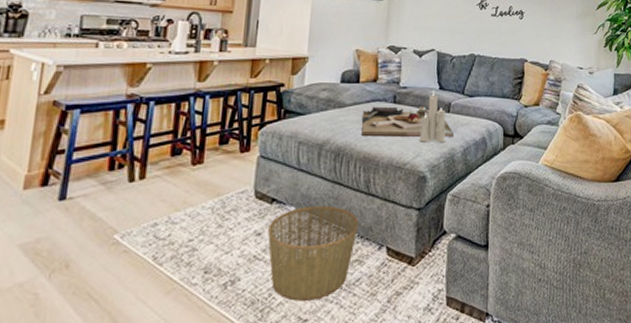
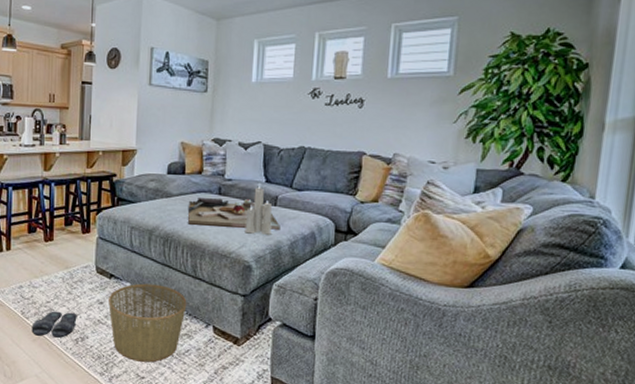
slippers: none [165,250,228,286] -> present [31,311,77,338]

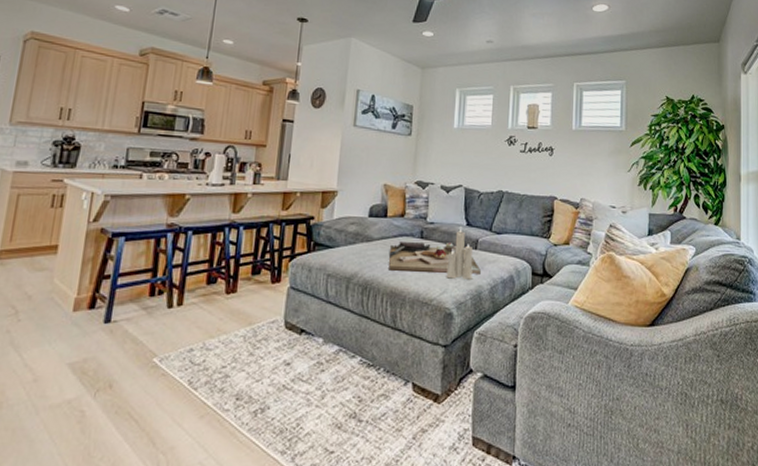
slippers: present [31,311,77,338] -> none [199,377,258,411]
basket: present [108,283,187,363] -> none [296,338,385,432]

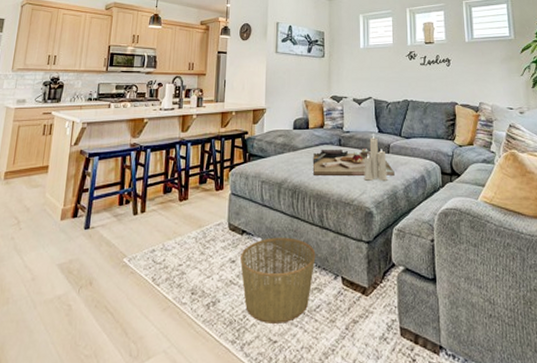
basket: none [296,338,385,432] -> present [240,237,316,323]

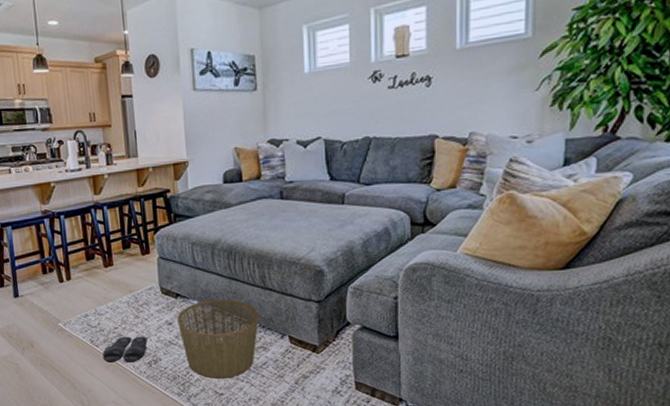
slippers: none [162,274,209,304] -> present [102,336,148,362]
decorative tray: present [313,149,395,176] -> none [250,200,351,234]
candle: present [364,134,387,181] -> none [312,182,341,237]

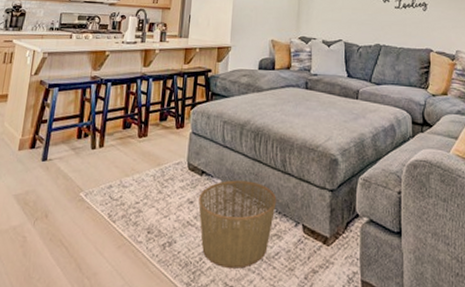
slippers: present [102,336,148,362] -> none [117,212,166,243]

